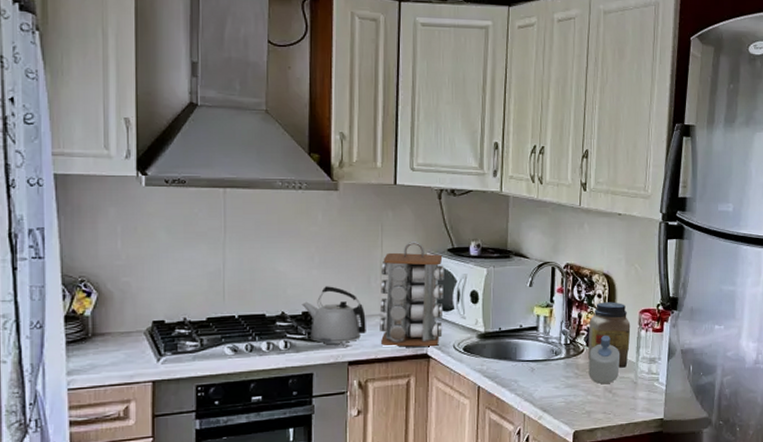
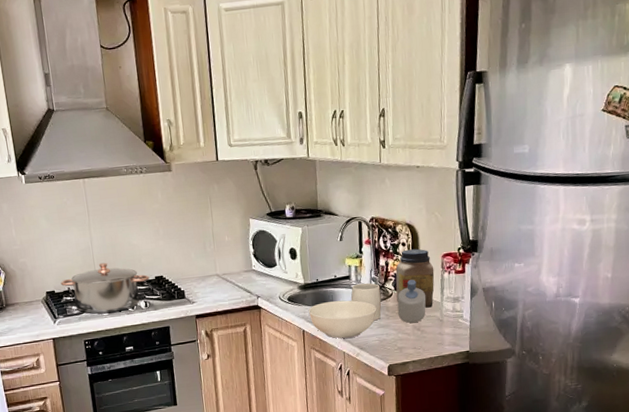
cooking pot: none [174,290,295,353] -> present [60,262,150,314]
kettle: present [302,286,366,345] -> none [154,253,207,303]
spice rack: present [379,242,444,348] -> none [213,209,270,301]
bowl: none [486,354,565,399] -> present [308,300,377,339]
mug: none [536,335,571,380] -> present [350,283,382,321]

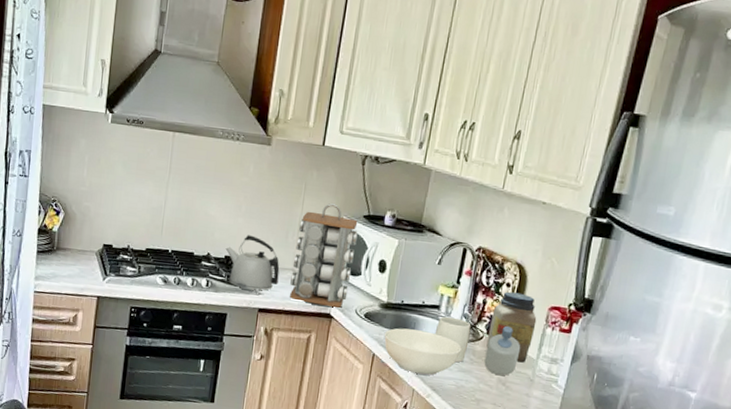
cooking pot: present [60,262,150,314] -> none [121,226,219,285]
kettle: none [154,253,207,303] -> present [225,235,280,291]
spice rack: none [213,209,270,301] -> present [290,203,358,308]

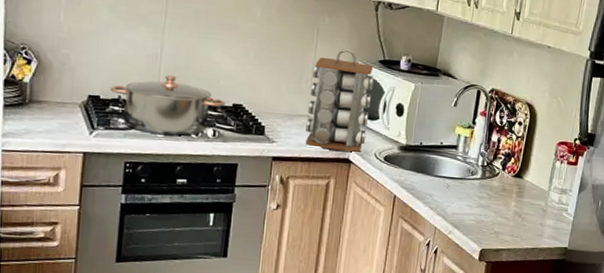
cooking pot: none [121,226,219,285] -> present [110,74,226,136]
kettle: present [225,235,280,291] -> none [233,82,294,140]
bowl: present [384,328,462,376] -> none [404,169,480,213]
mug: present [434,316,471,363] -> none [453,155,488,199]
soap dispenser: present [484,325,521,376] -> none [501,161,534,209]
jar: present [486,291,537,363] -> none [502,129,547,195]

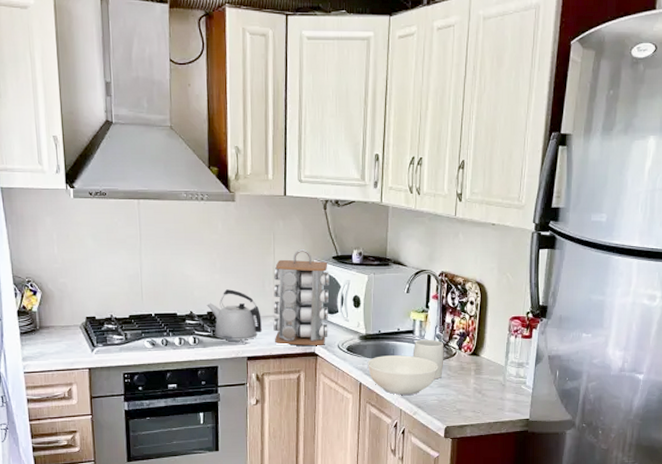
cooking pot: present [110,74,226,136] -> none [102,291,201,347]
kettle: none [233,82,294,140] -> present [207,289,262,342]
bowl: none [404,169,480,213] -> present [367,355,439,396]
mug: none [453,155,488,199] -> present [412,339,444,380]

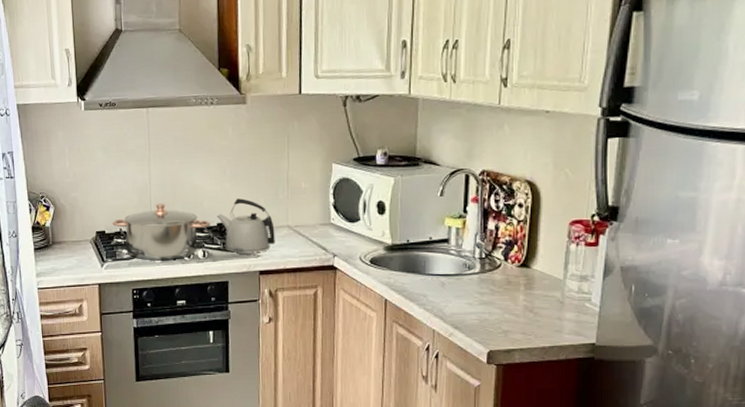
cooking pot: none [102,291,201,347] -> present [112,203,211,261]
spice rack: present [273,249,330,347] -> none [287,152,350,259]
bowl: present [367,355,439,396] -> none [393,268,479,314]
mug: present [412,339,444,380] -> none [447,249,486,296]

